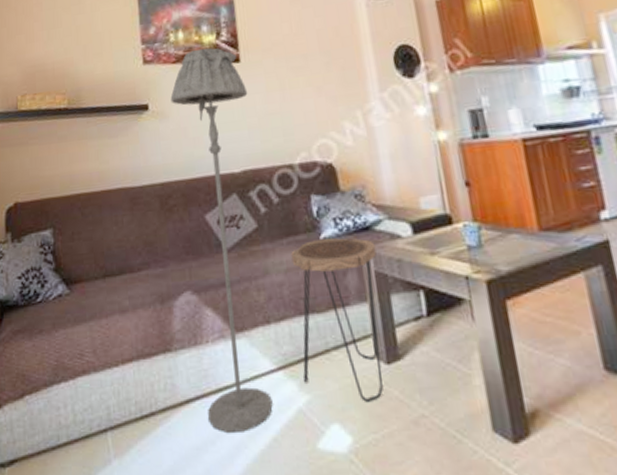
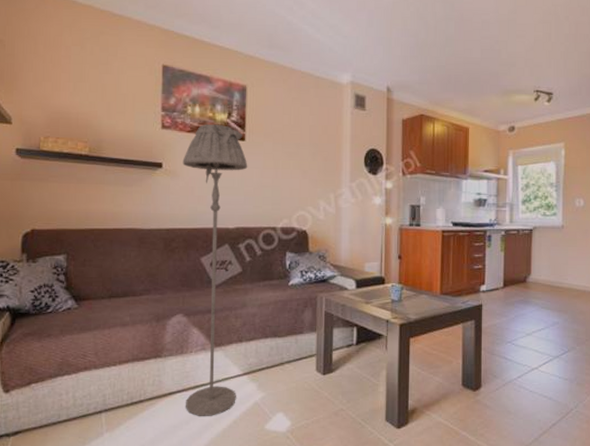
side table: present [291,238,383,402] -> none [262,285,328,399]

